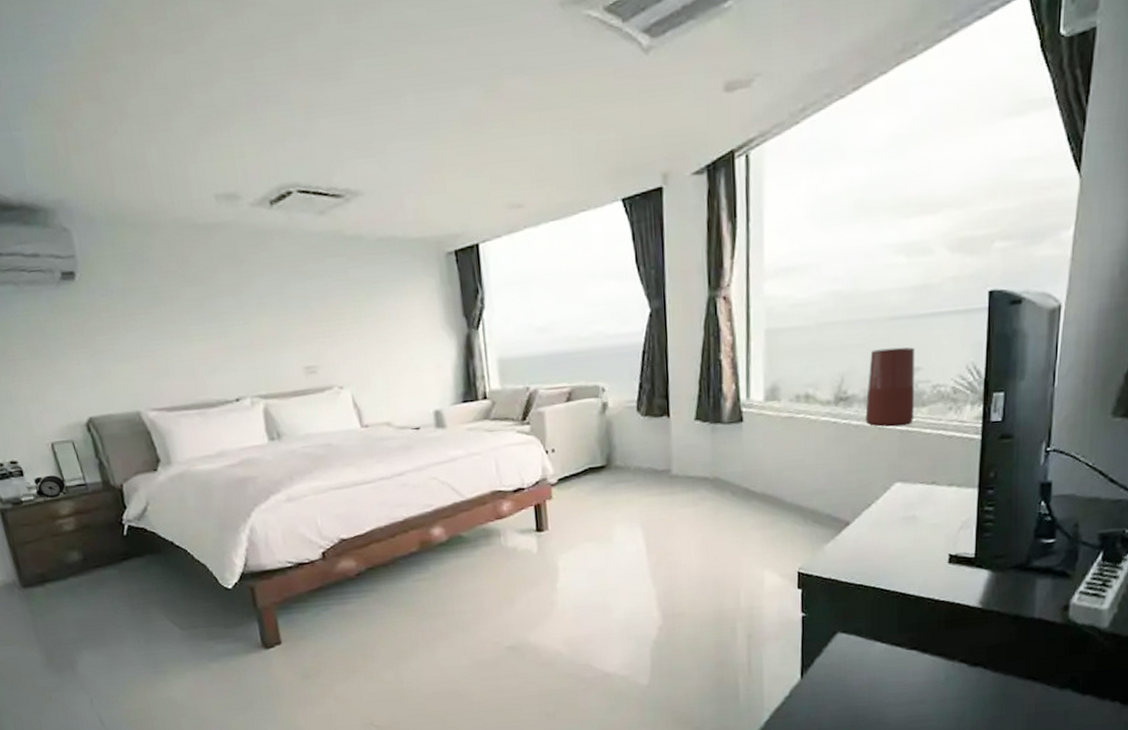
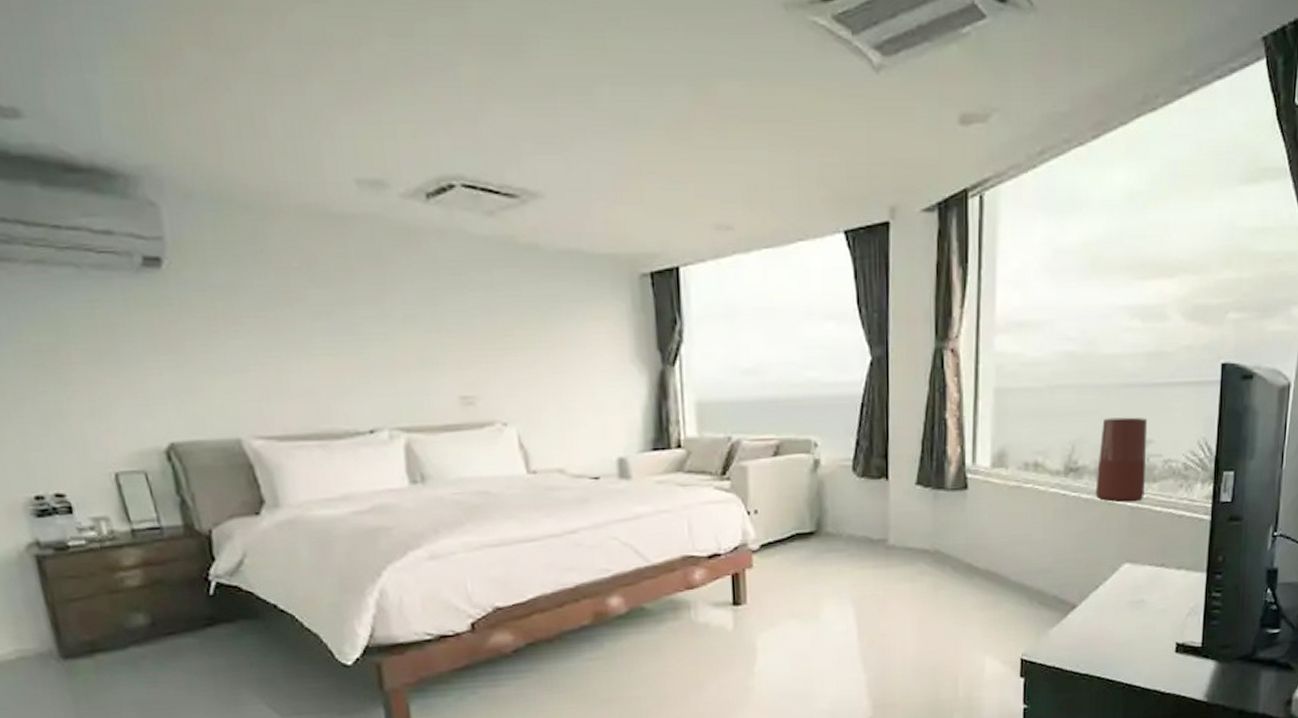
alarm clock: present [33,475,66,498] -> none [86,514,132,543]

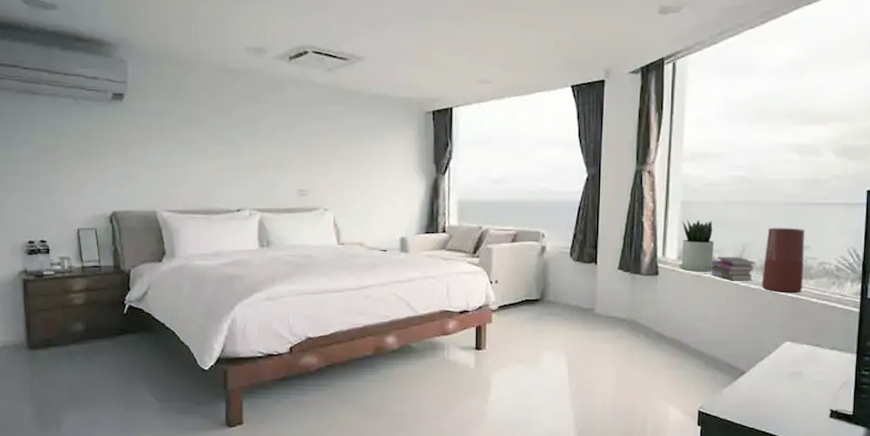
planter: none [992,412,1036,482] -> present [678,219,714,272]
books: none [1032,459,1088,491] -> present [710,257,755,281]

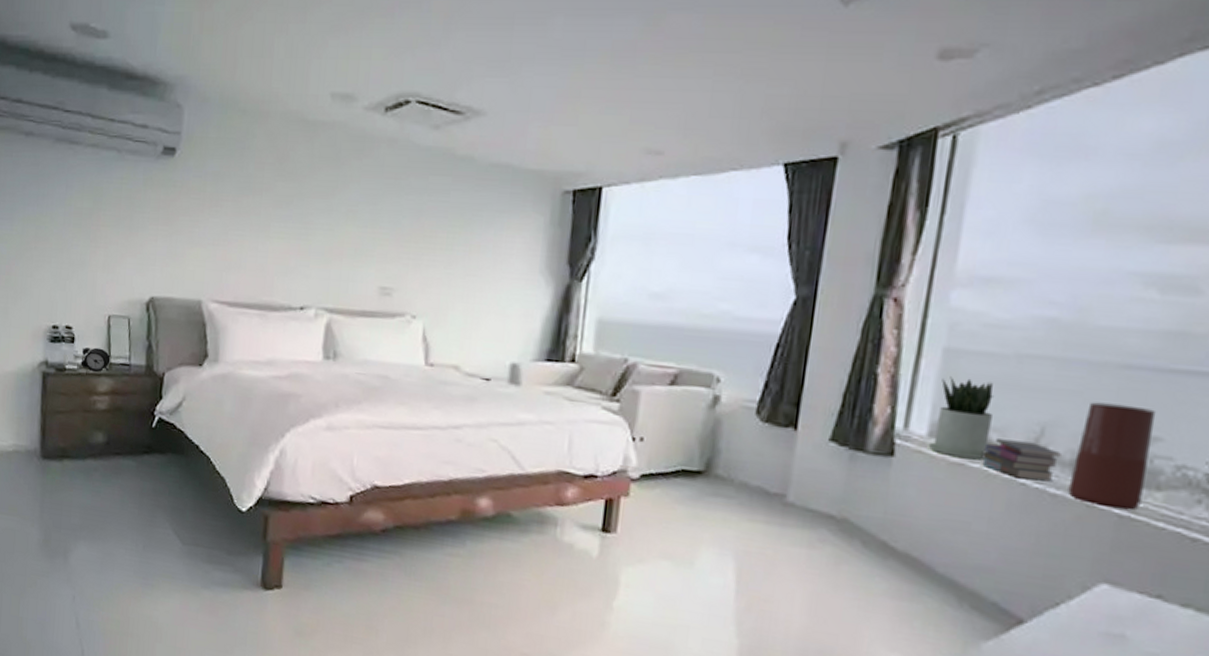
alarm clock: none [56,255,83,274] -> present [80,347,111,372]

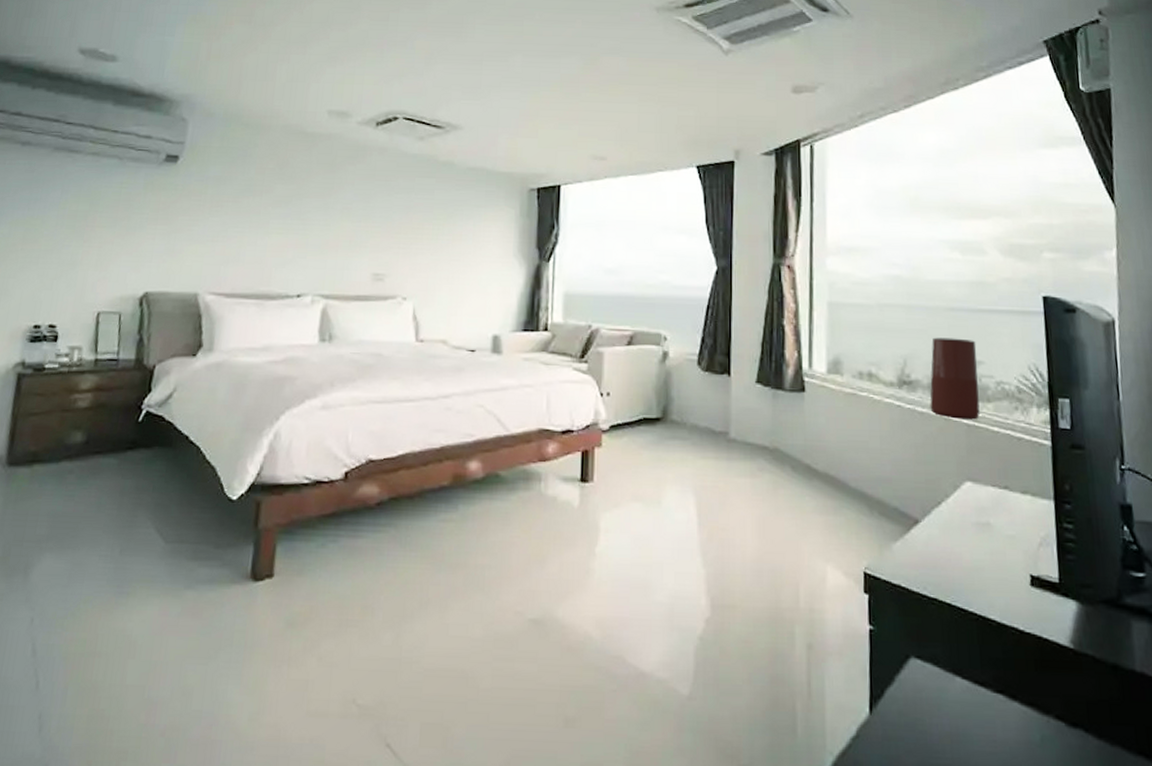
alarm clock: present [80,347,111,372] -> none [62,345,97,369]
planter: present [928,376,995,460] -> none [828,324,870,390]
books: present [981,439,1061,482] -> none [866,371,921,403]

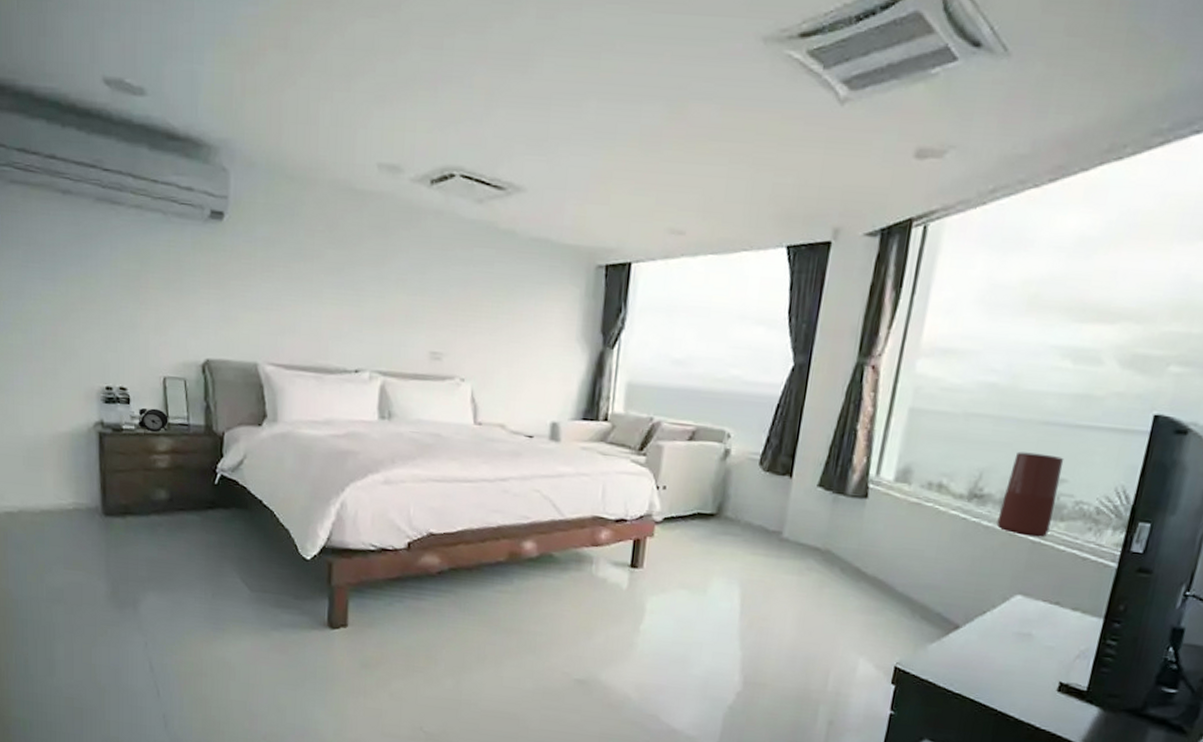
alarm clock: none [62,345,97,369] -> present [138,408,168,432]

